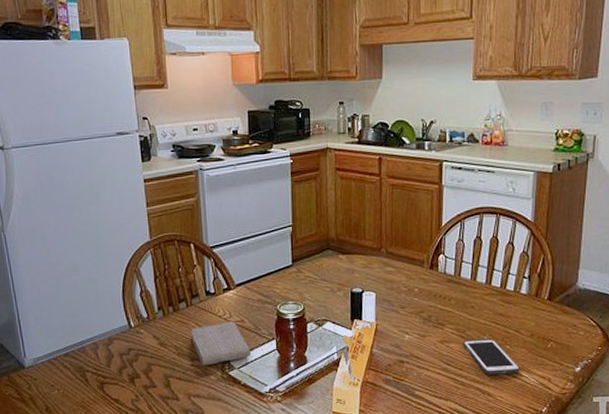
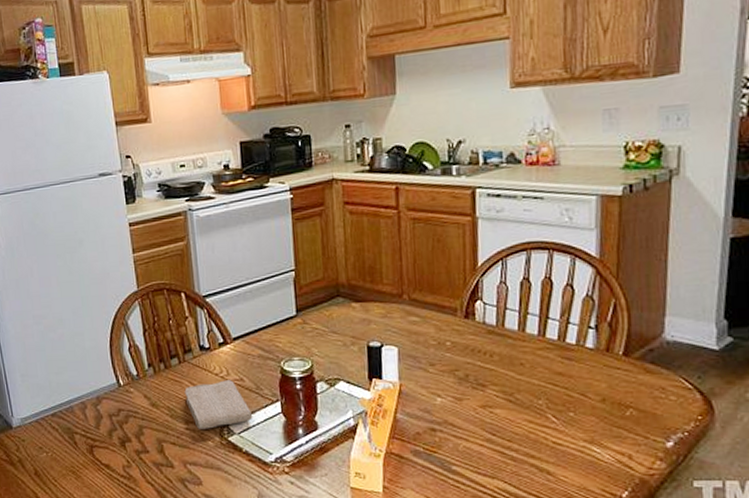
cell phone: present [463,339,520,375] -> none [512,404,589,448]

